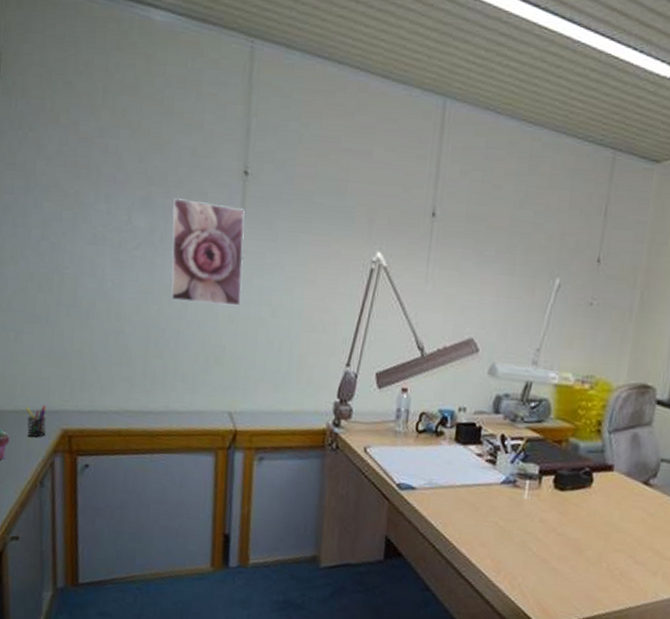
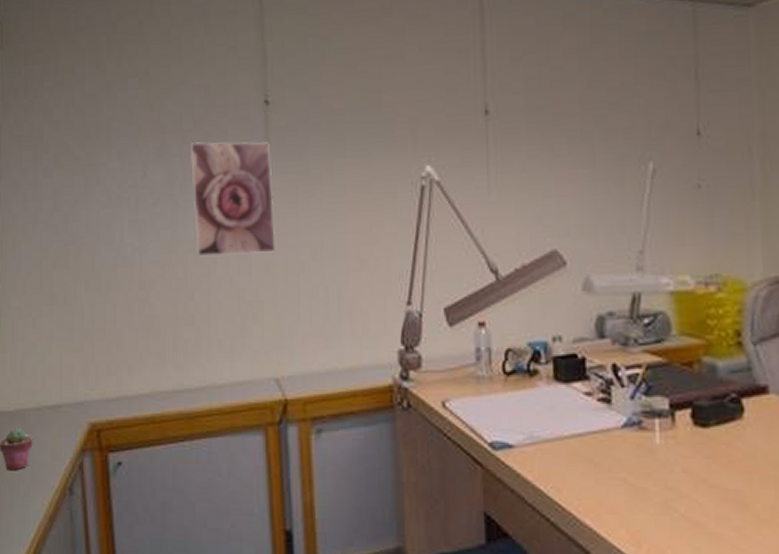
pen holder: present [25,405,47,437] -> none [48,398,72,436]

